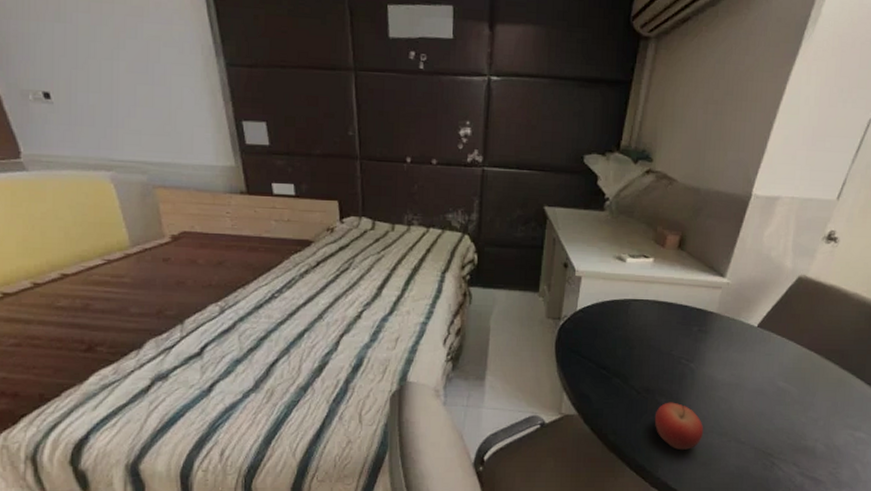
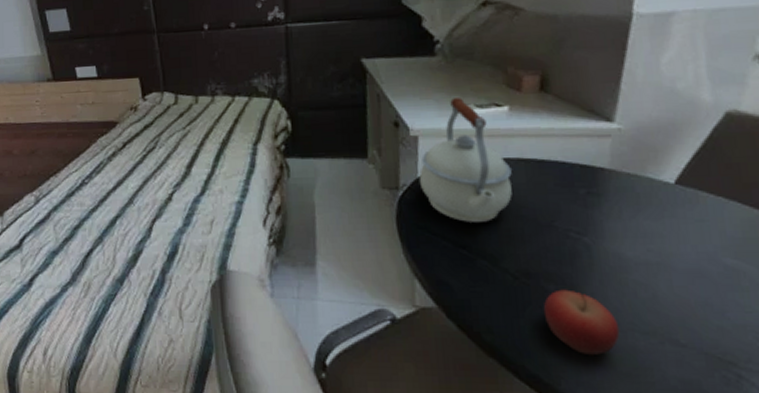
kettle: none [577,246,648,349] -> present [419,96,512,222]

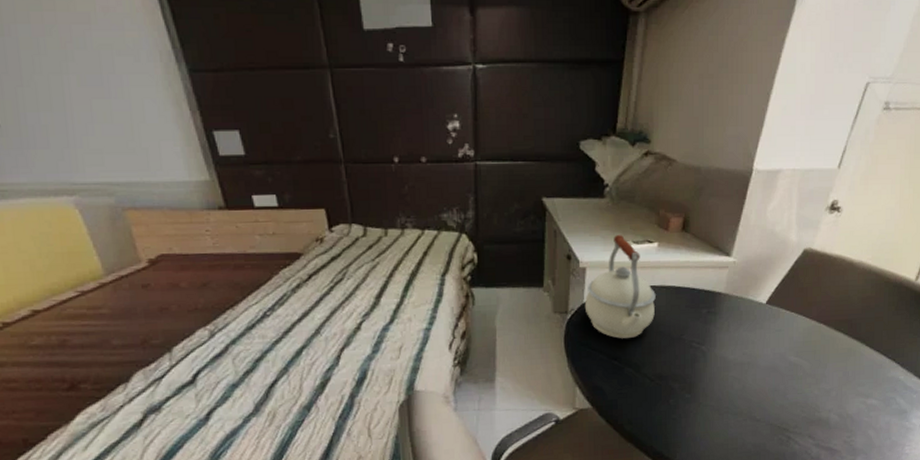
fruit: present [543,289,620,355] -> none [669,386,719,434]

